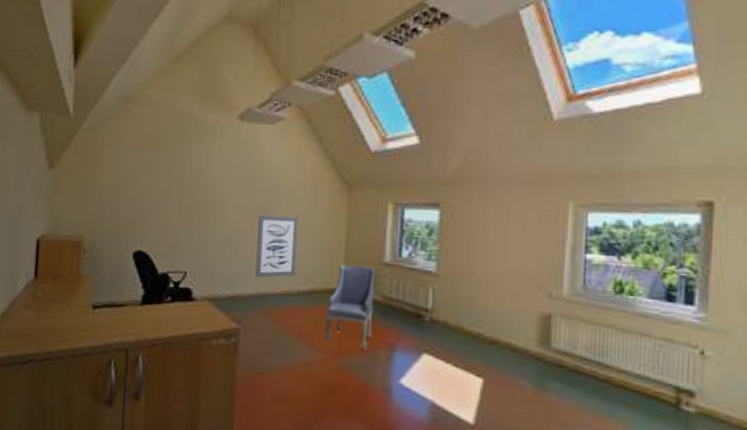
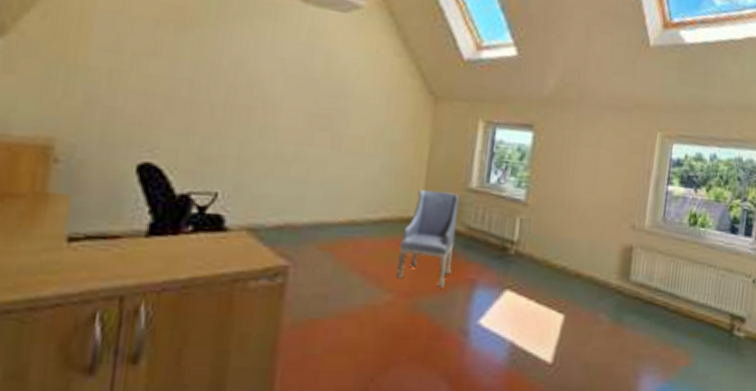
wall art: present [255,215,299,278] -> none [313,125,373,203]

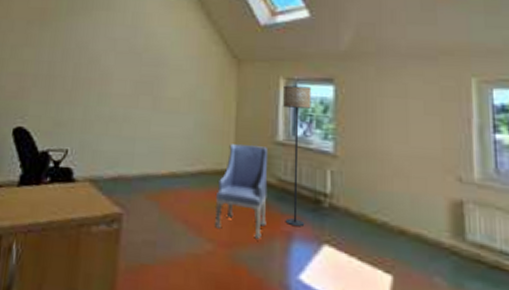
floor lamp: none [470,129,511,274] -> present [283,85,312,227]

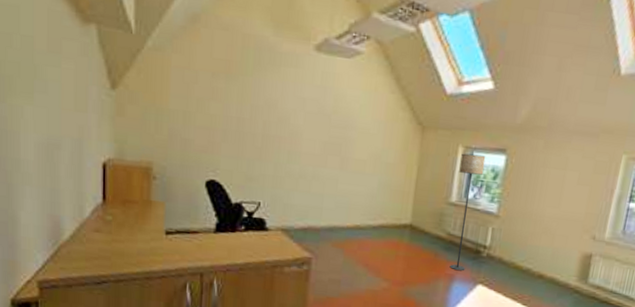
armchair: present [215,144,269,239] -> none [391,203,442,280]

